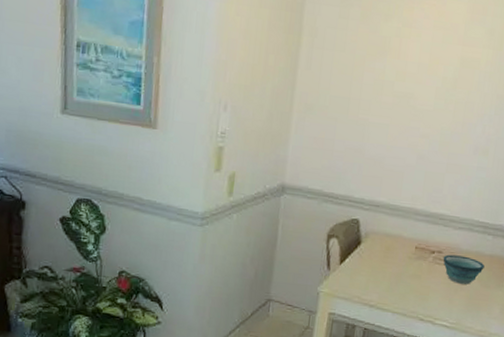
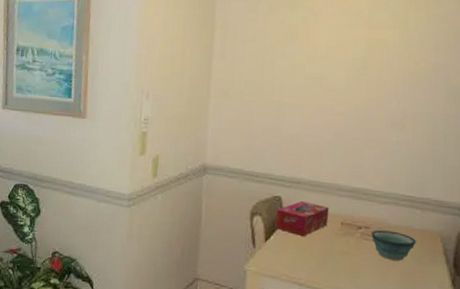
tissue box: none [351,224,406,260] -> present [275,200,329,237]

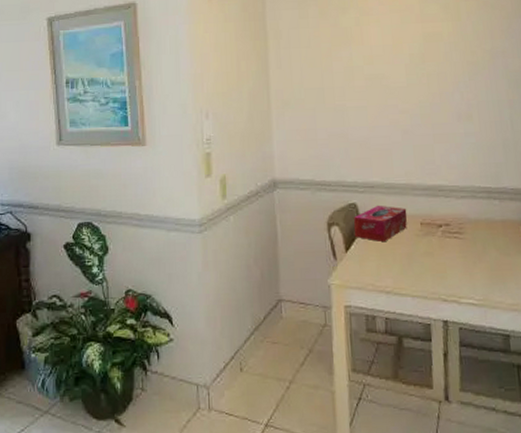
bowl: present [371,230,416,261] -> none [452,225,499,256]

